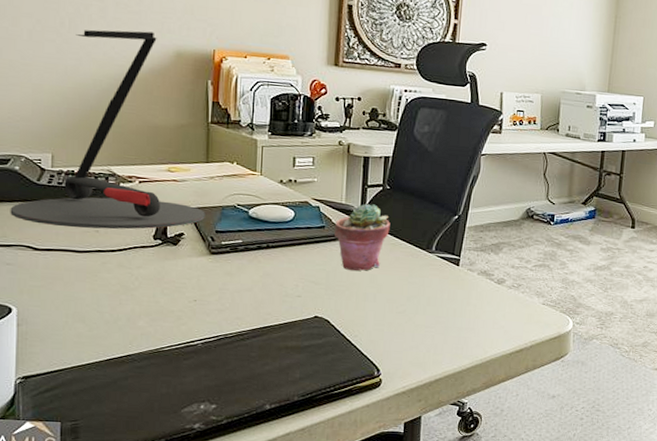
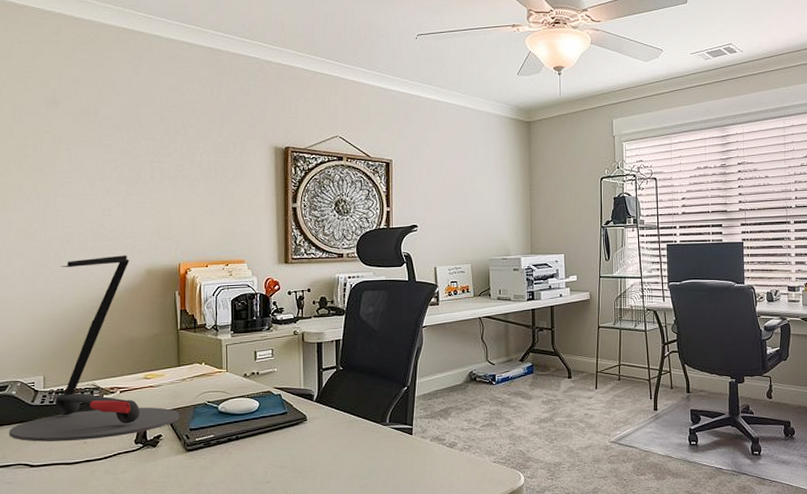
potted succulent: present [334,203,390,271] -> none [295,386,346,451]

